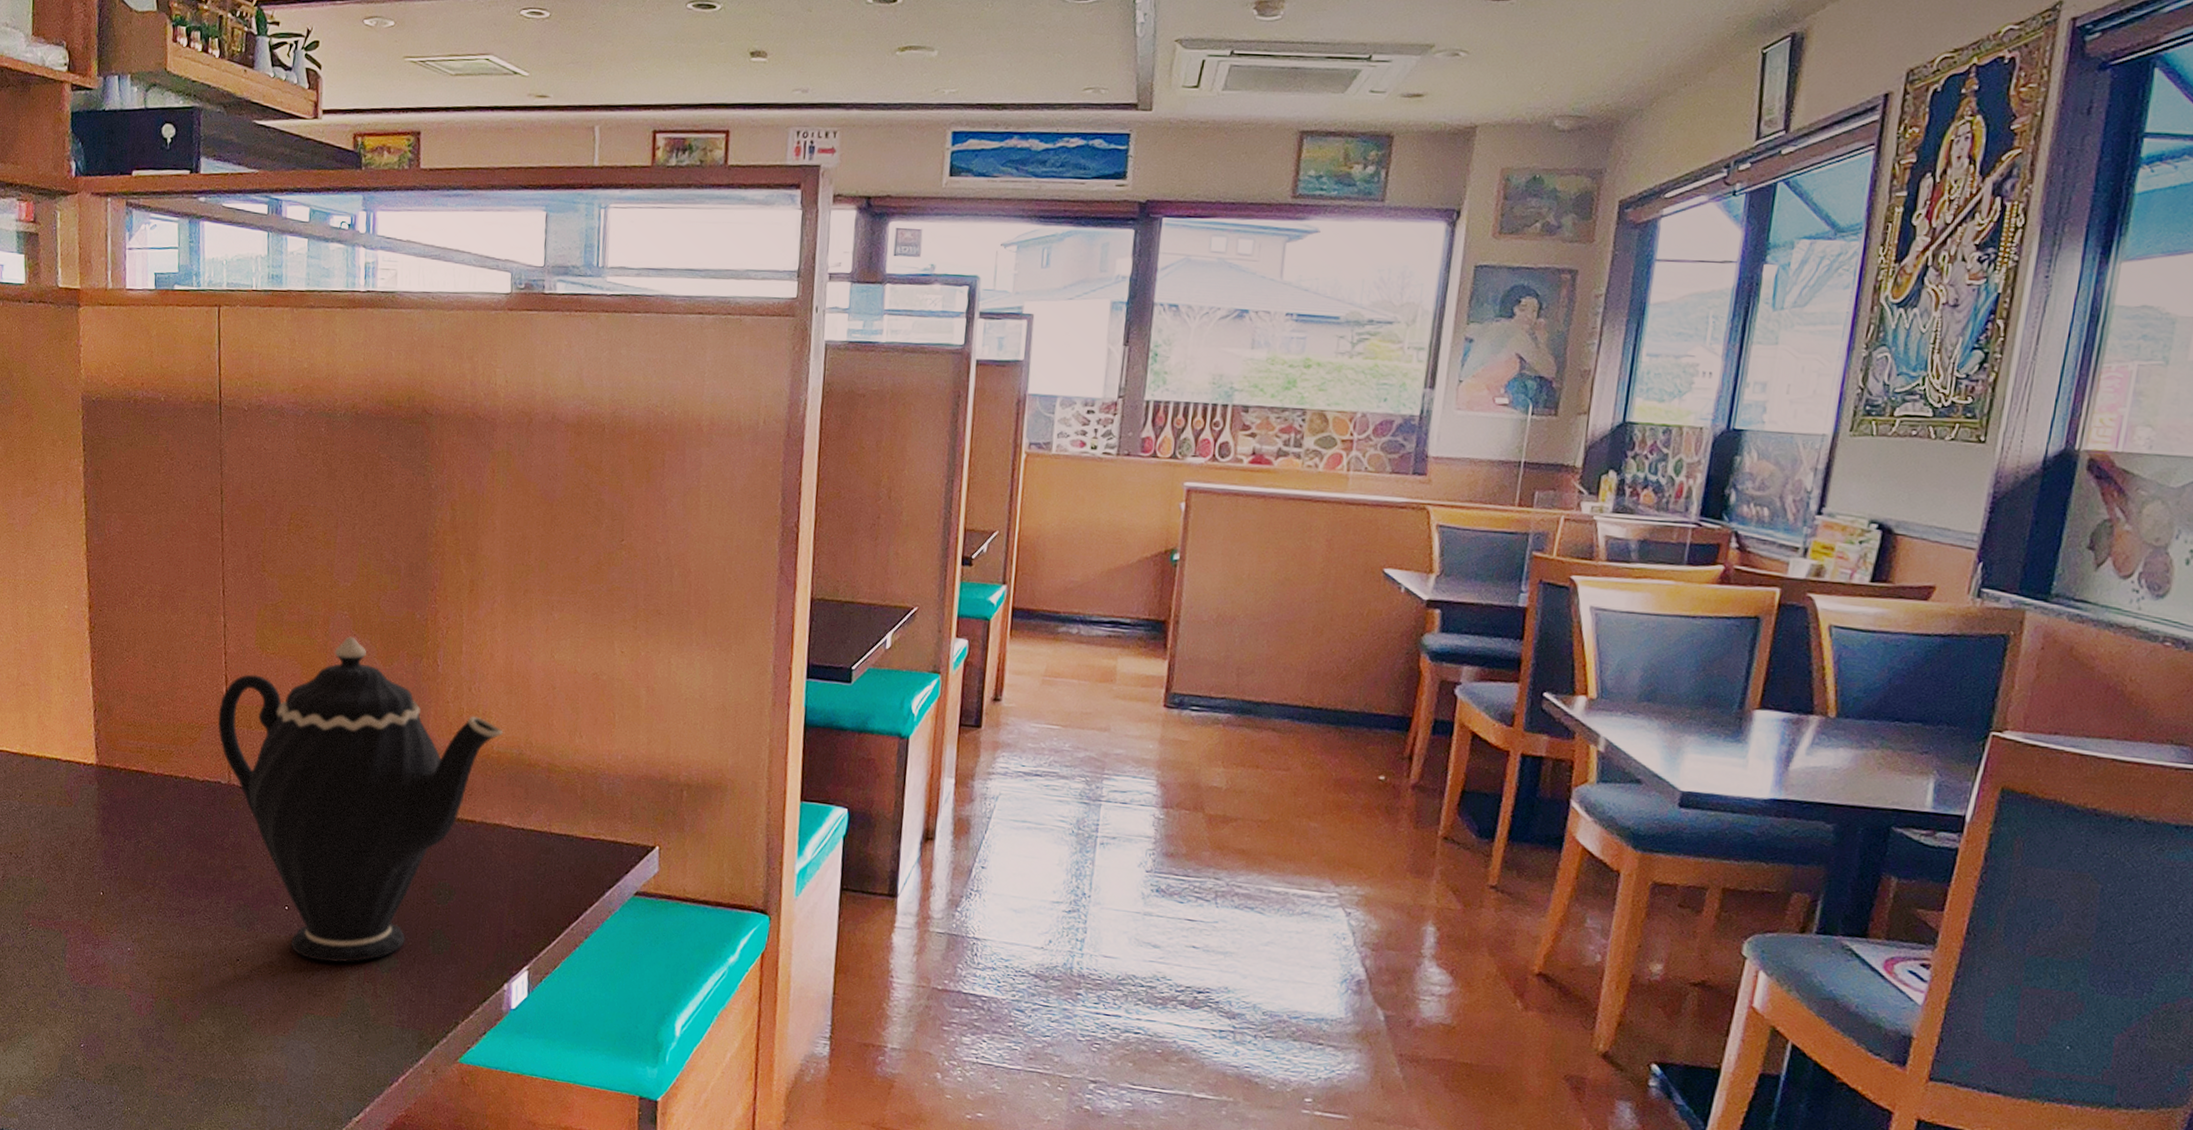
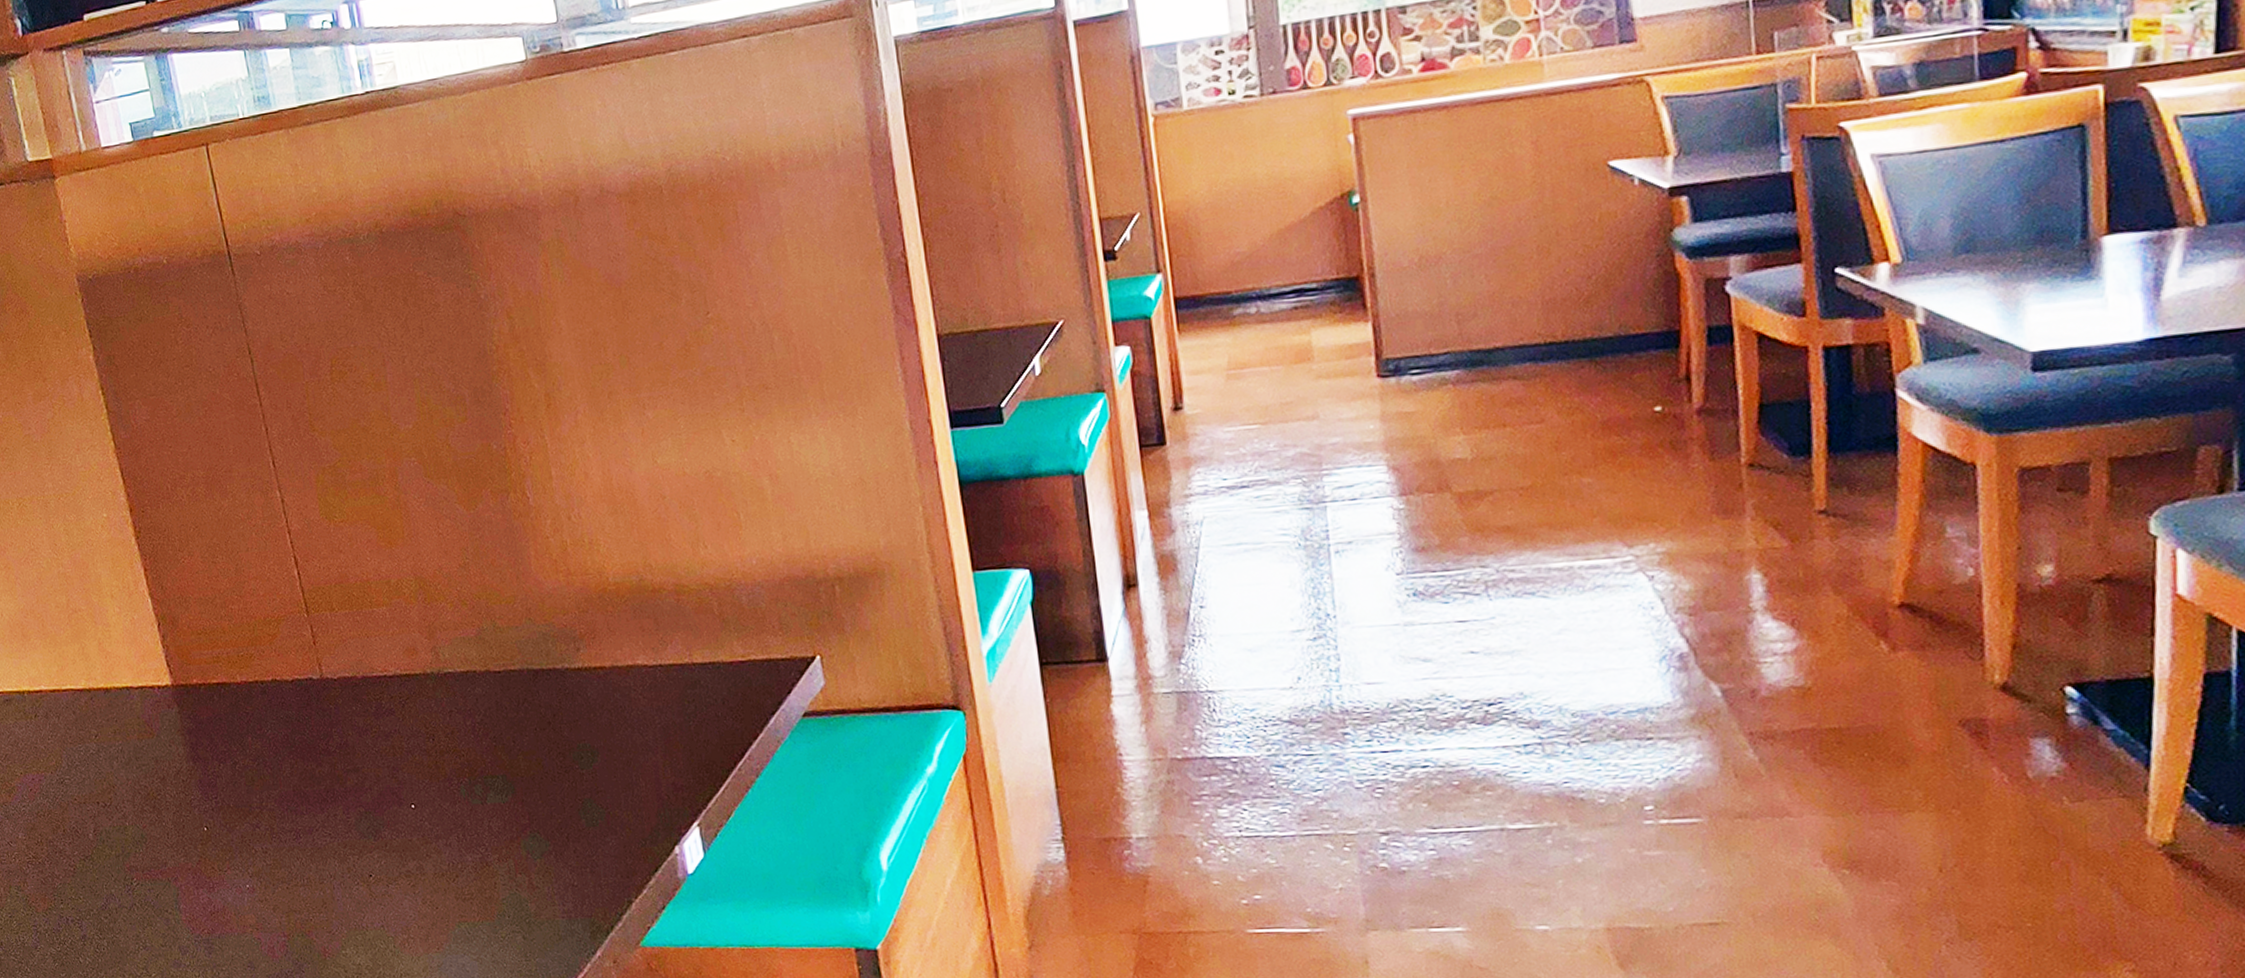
teapot: present [218,636,504,963] -> none [294,484,617,860]

